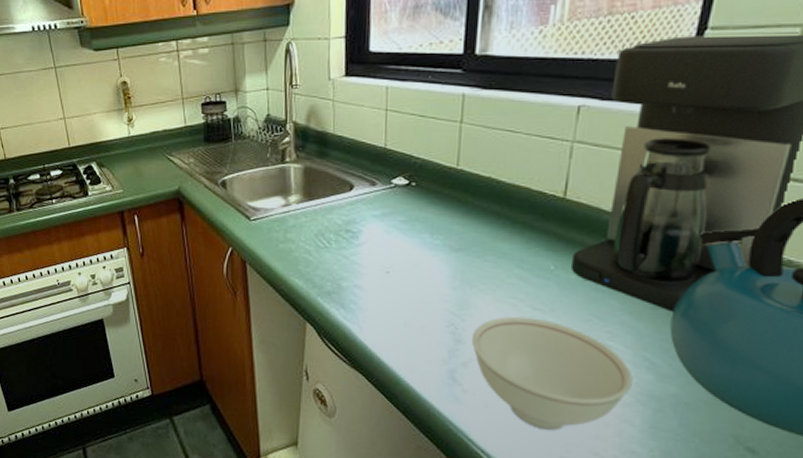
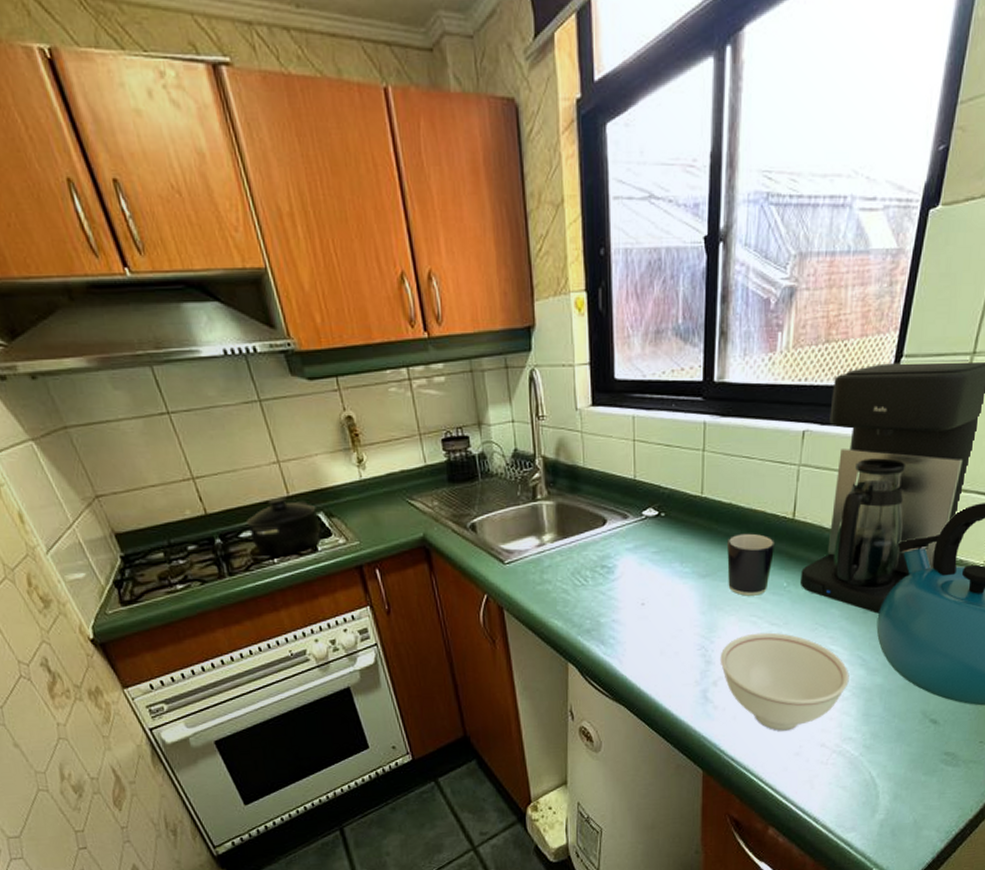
saucepan: none [34,148,93,198] -> present [245,497,322,557]
mug: none [483,209,542,276] -> present [727,533,776,596]

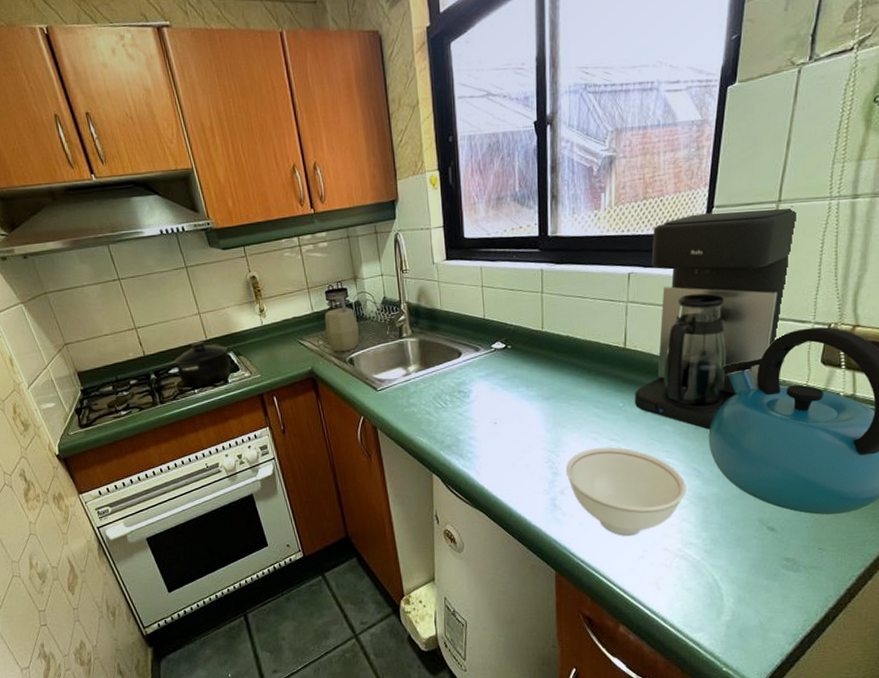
soap dispenser: none [440,448,483,516] -> present [324,297,359,352]
mug: present [727,533,776,596] -> none [567,361,610,415]

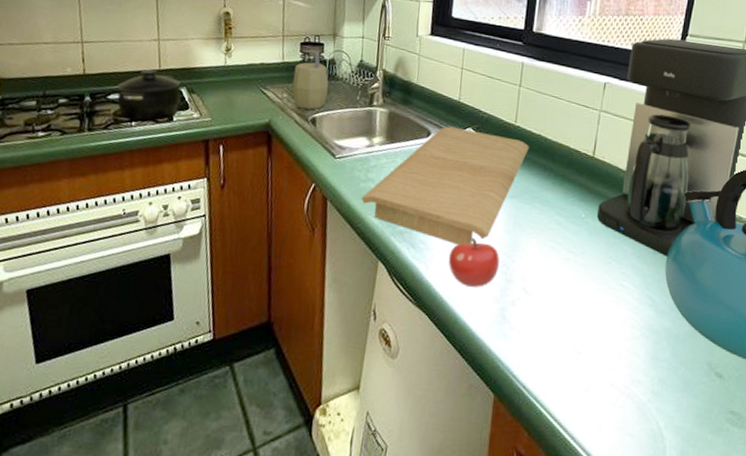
cutting board: none [407,343,559,450] -> present [361,126,529,246]
apple: none [496,441,545,484] -> present [448,237,500,288]
bowl: present [565,447,686,536] -> none [519,258,639,364]

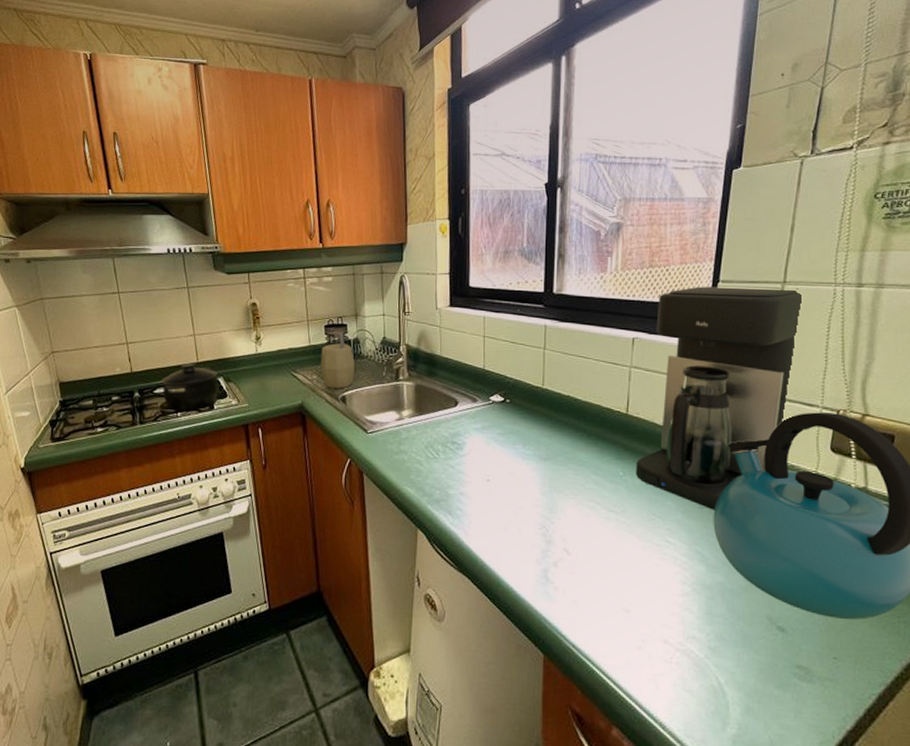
cutting board: present [361,126,529,246] -> none [395,394,559,510]
apple: present [448,237,500,288] -> none [486,501,539,550]

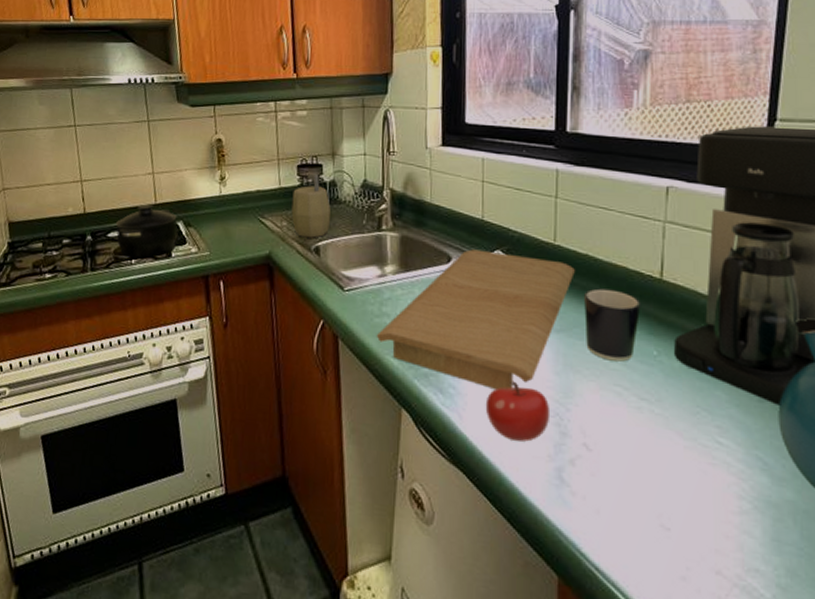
cutting board: none [395,394,559,510] -> present [376,249,575,391]
apple: none [486,501,539,550] -> present [485,380,551,442]
mug: none [566,423,611,482] -> present [584,288,641,362]

